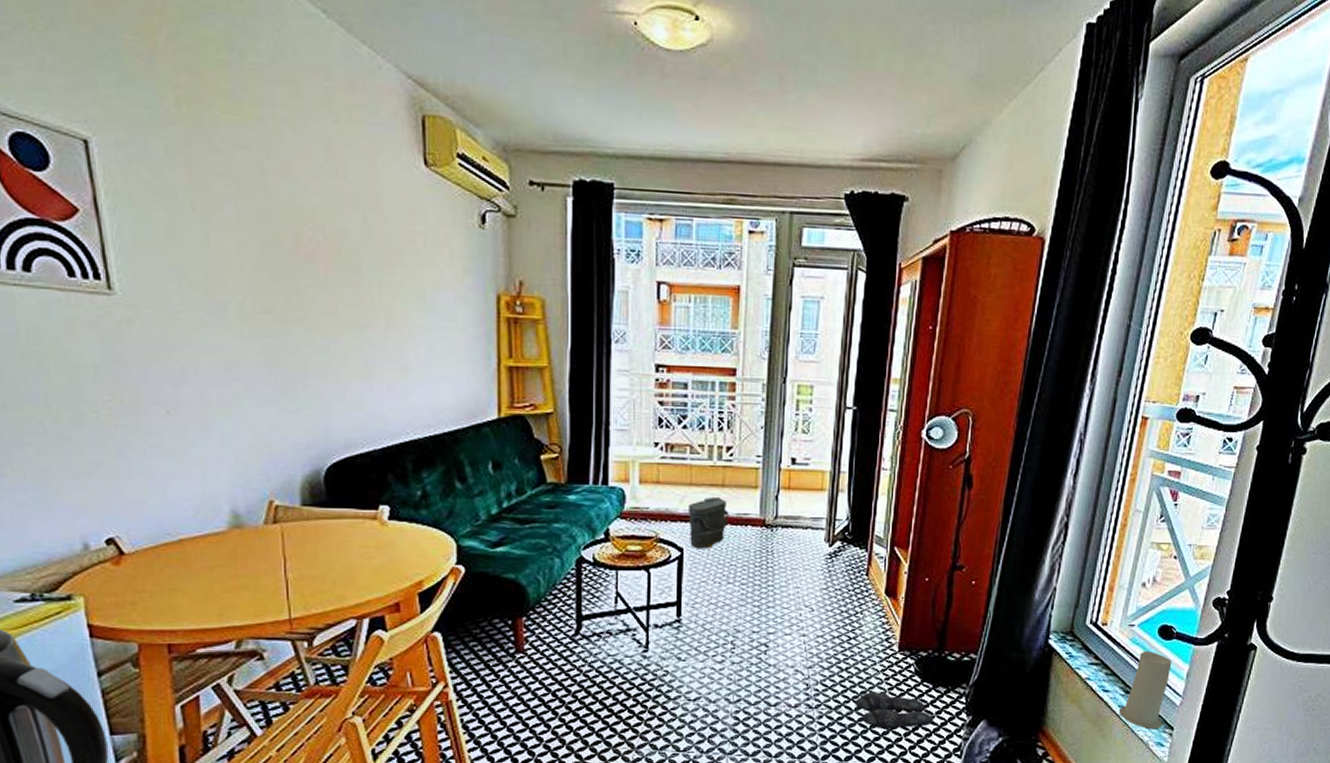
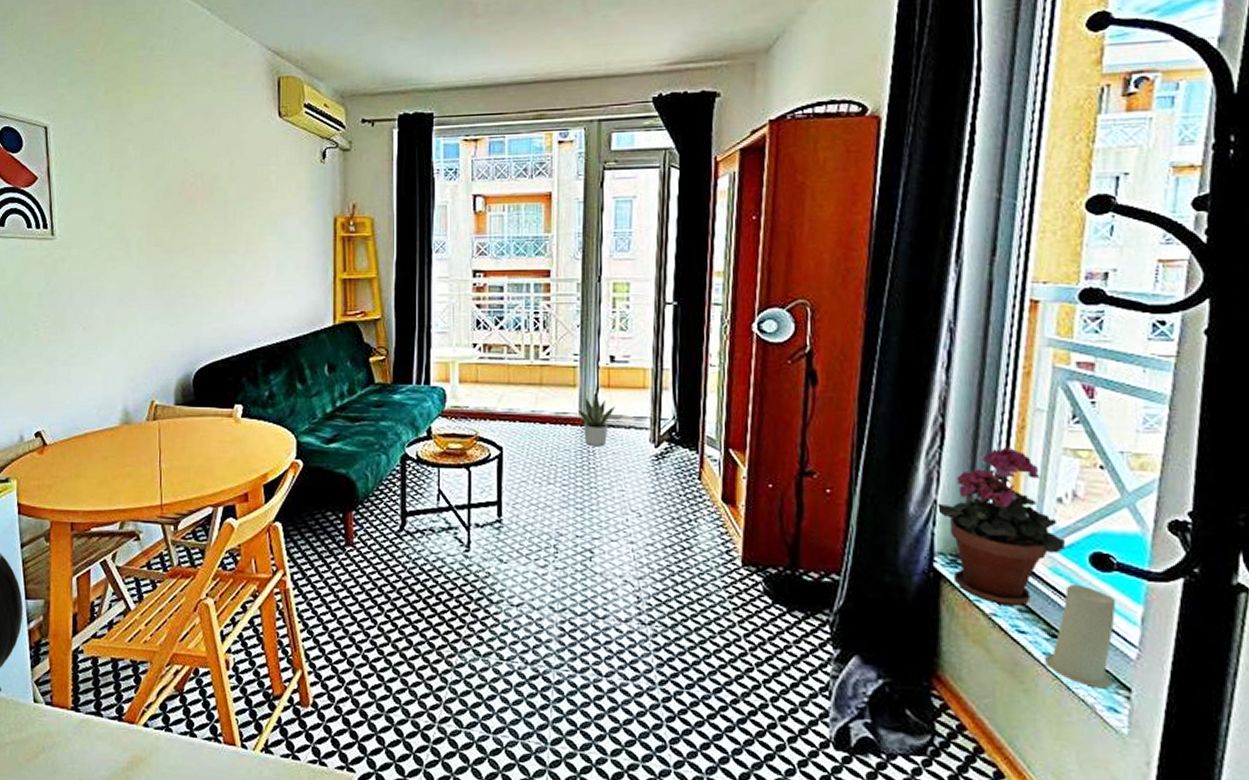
bag: present [689,496,730,548] -> none [507,395,549,447]
potted plant: none [759,496,794,547] -> present [578,394,615,447]
slippers: present [855,692,933,728] -> none [694,611,790,656]
potted plant: none [1056,542,1145,672] -> present [937,447,1067,607]

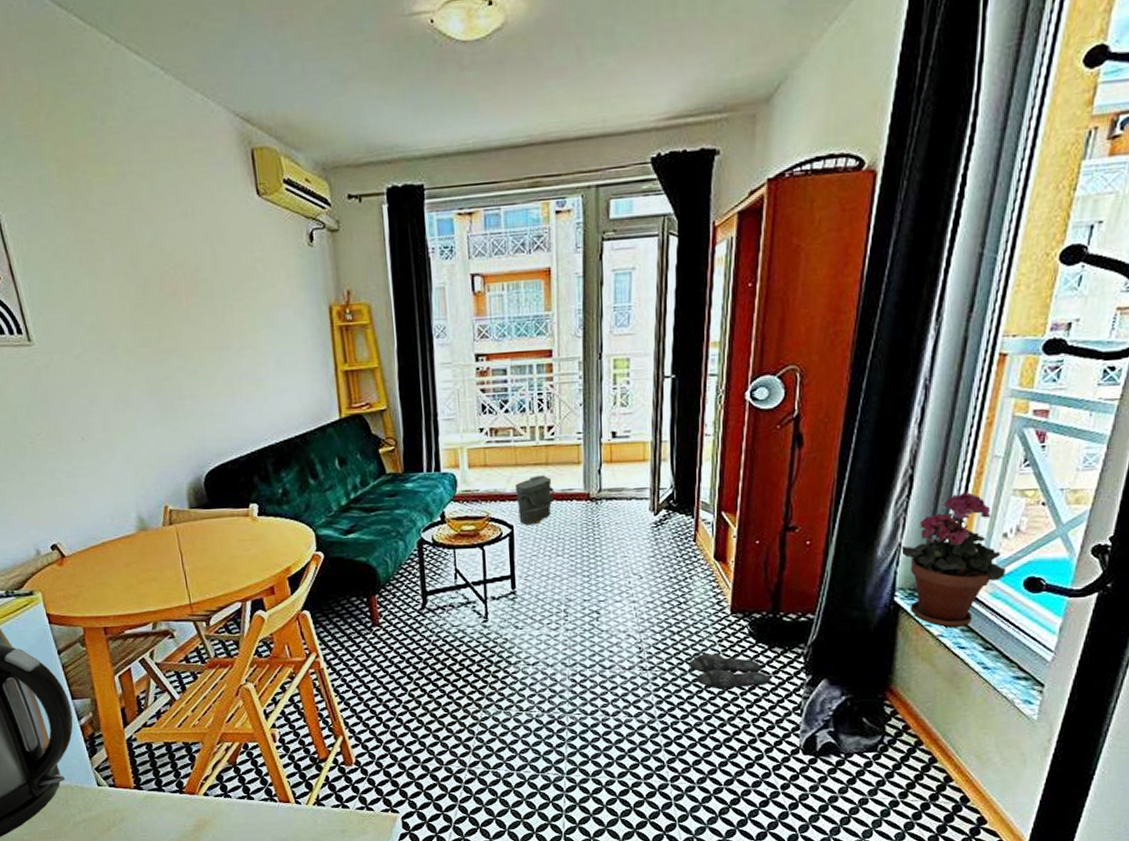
bag: none [507,395,549,447] -> present [516,474,555,524]
potted plant: present [578,394,615,447] -> none [583,470,617,519]
slippers: none [694,611,790,656] -> present [688,653,770,688]
candle: present [1043,583,1117,689] -> none [977,604,1041,687]

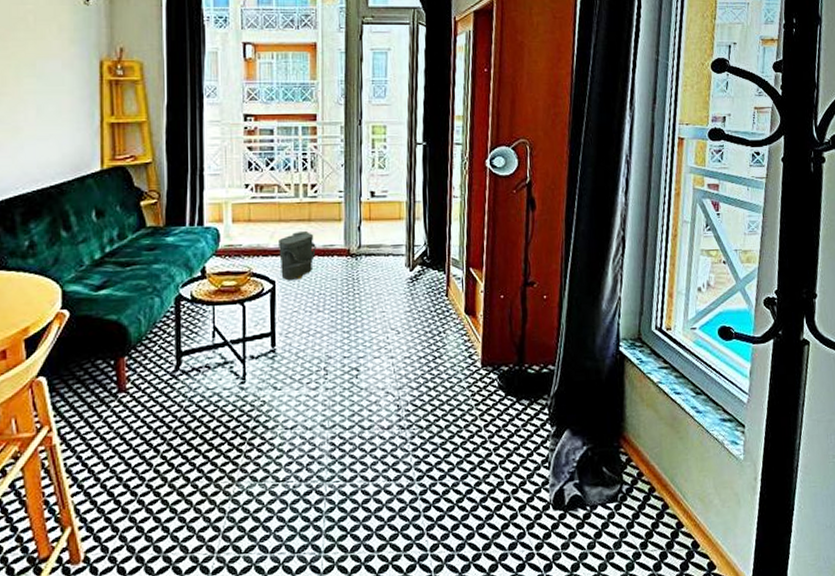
slippers: present [688,653,770,688] -> none [444,408,520,445]
potted plant: present [901,492,1007,628] -> none [621,252,704,375]

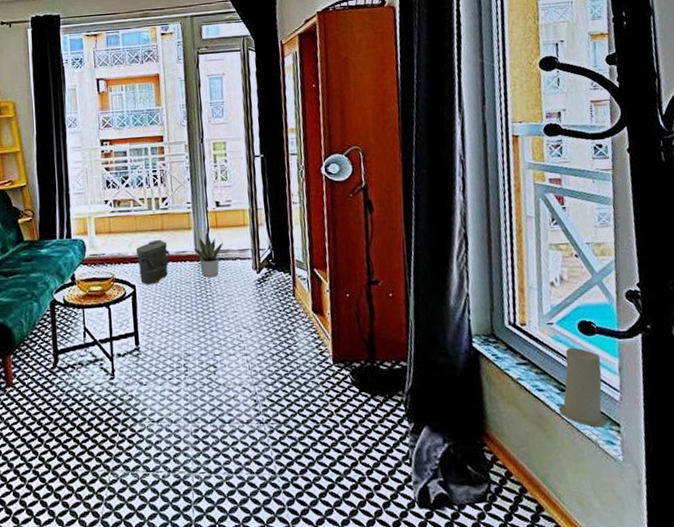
potted plant: none [344,227,376,275] -> present [194,234,223,278]
candle: none [691,351,735,429] -> present [558,347,608,428]

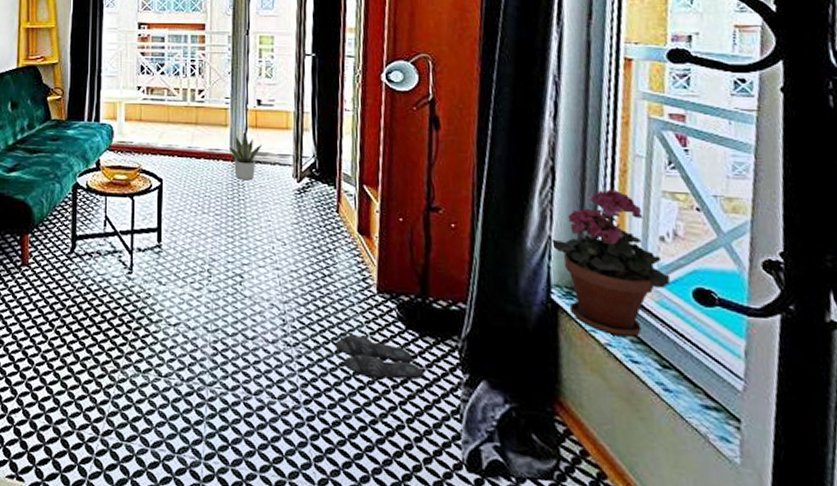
bag: present [136,239,171,284] -> none [167,133,203,179]
slippers: none [301,404,377,440] -> present [335,334,423,379]
potted plant: none [469,247,561,372] -> present [551,189,671,338]
candle: present [558,347,608,428] -> none [657,317,725,419]

